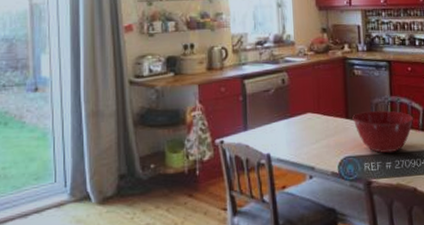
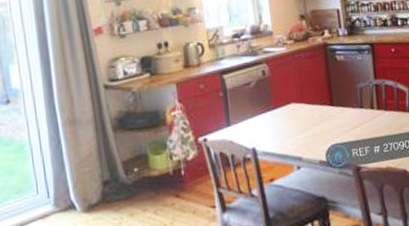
mixing bowl: present [352,110,414,154] -> none [337,94,400,138]

